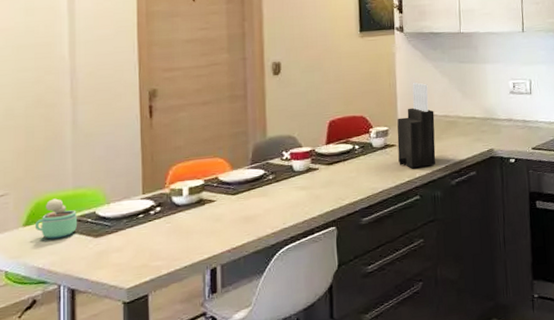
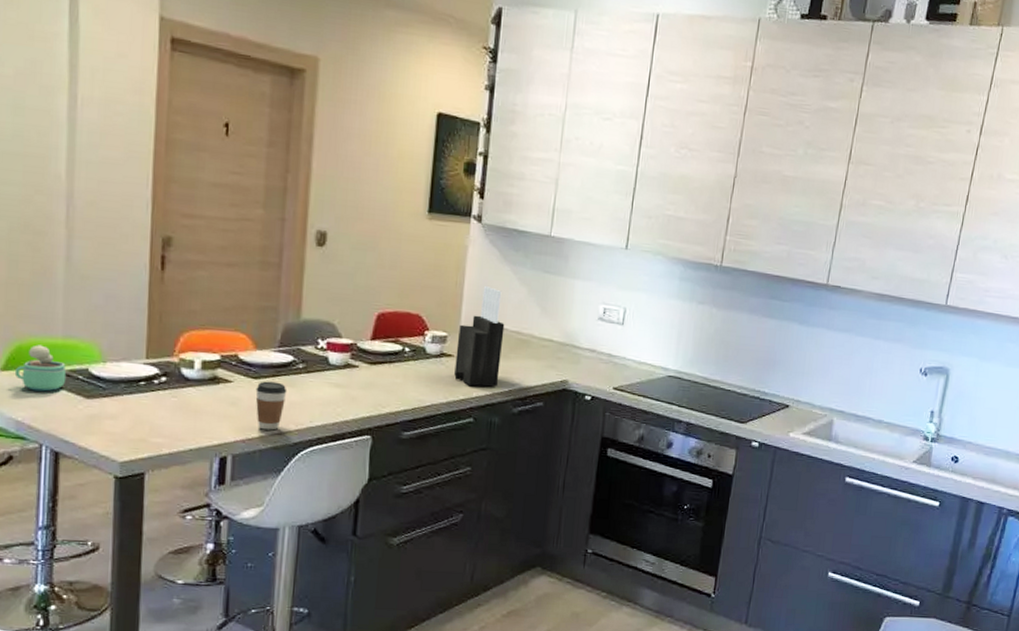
coffee cup: none [235,194,262,238] -> present [255,381,287,430]

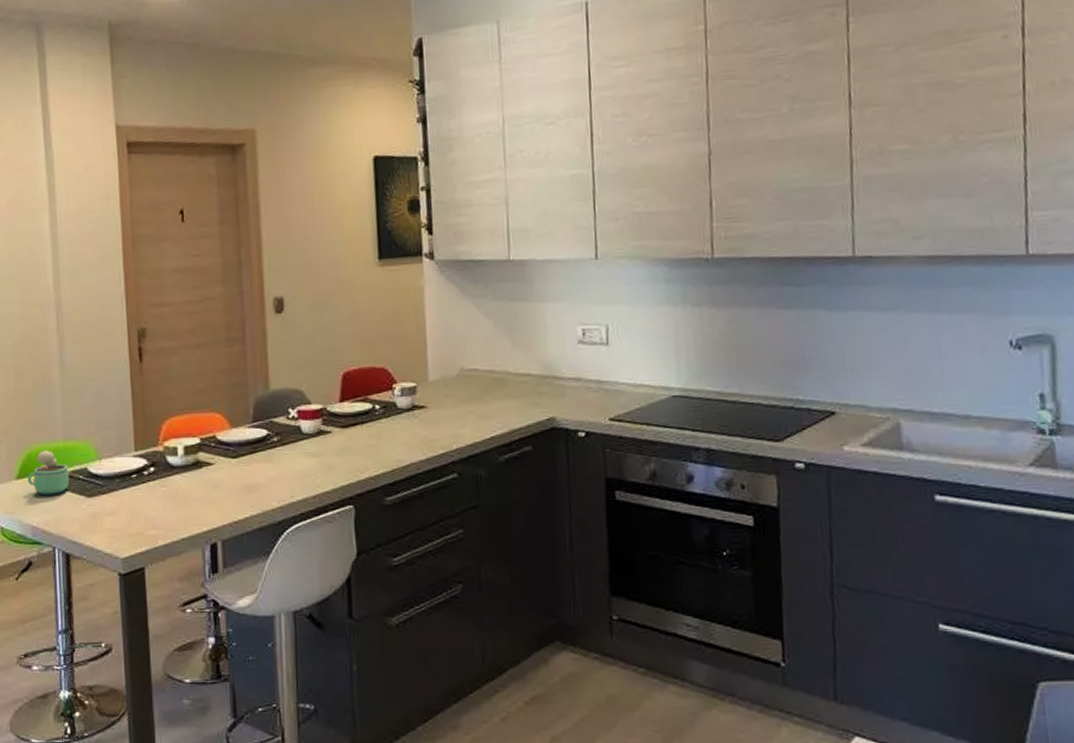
coffee cup: present [255,381,287,430] -> none [236,459,266,511]
knife block: present [454,286,505,387] -> none [427,326,478,437]

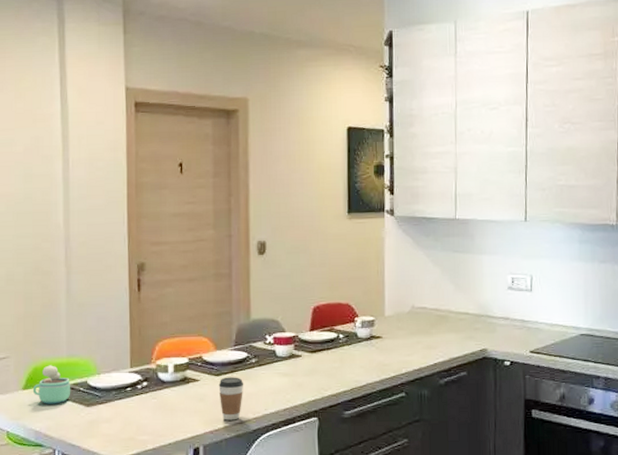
coffee cup: none [236,459,266,511] -> present [218,377,244,421]

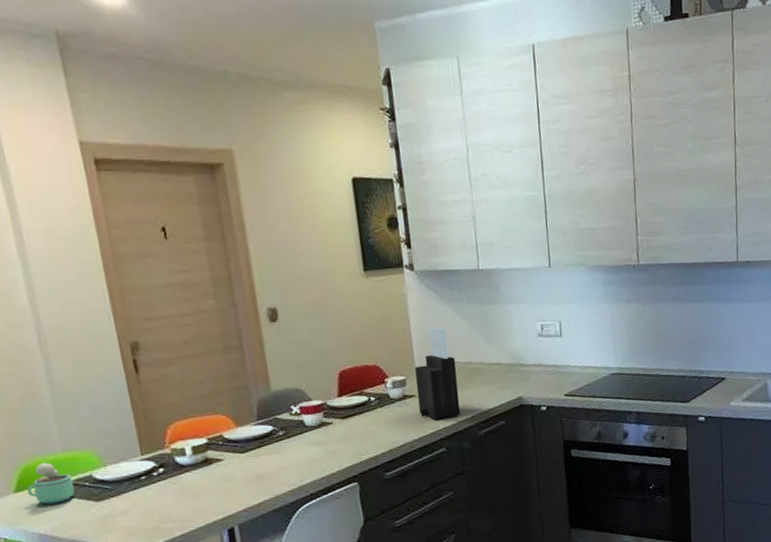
coffee cup: present [218,377,244,421] -> none [245,451,275,497]
knife block: none [383,271,424,363] -> present [415,327,460,419]

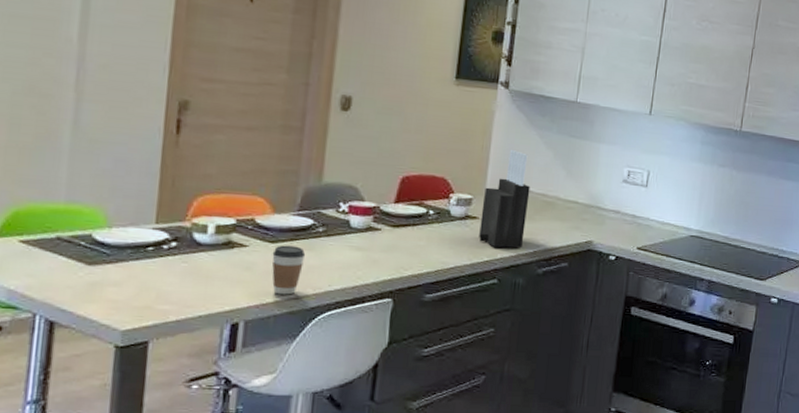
chocolate milk: present [26,462,75,505] -> none [9,210,68,259]
coffee cup: none [245,451,275,497] -> present [272,245,306,295]

